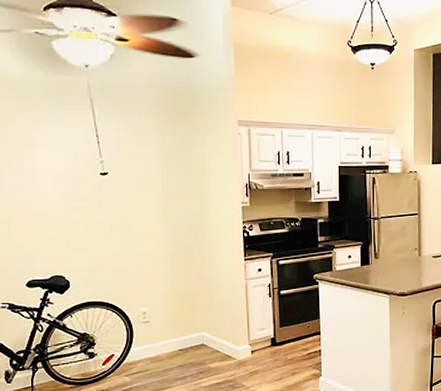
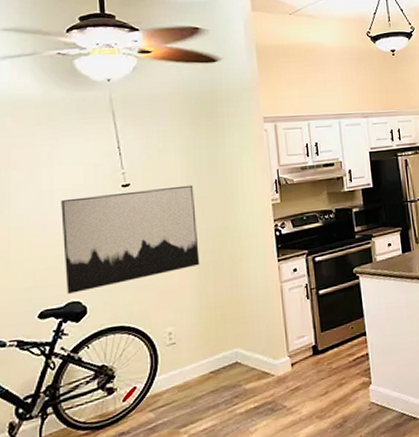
wall art: none [44,180,172,268] -> present [61,185,200,294]

